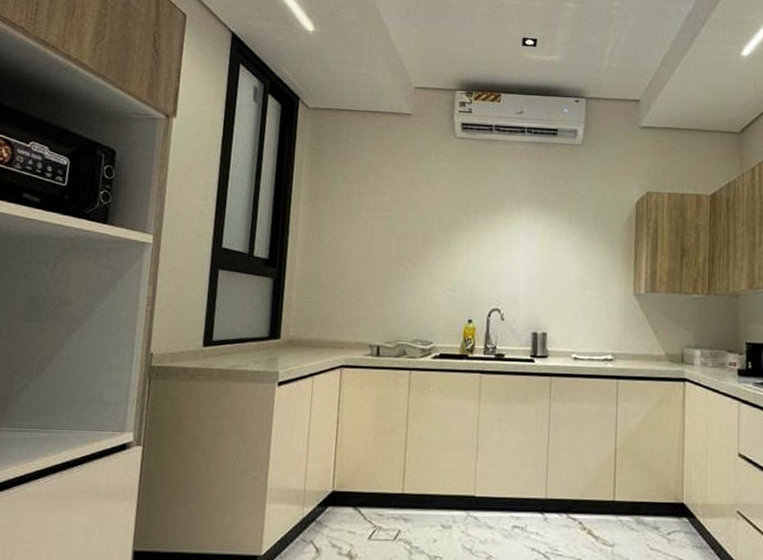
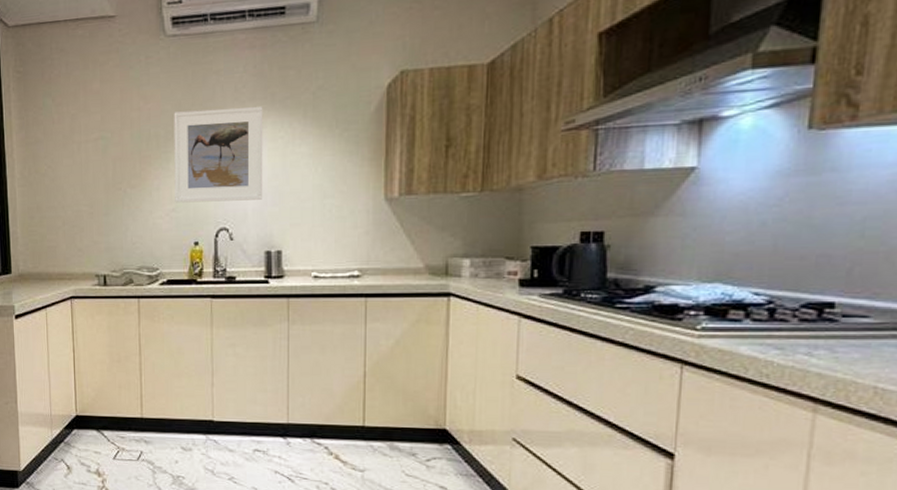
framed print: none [453,202,536,286] -> present [174,106,263,203]

